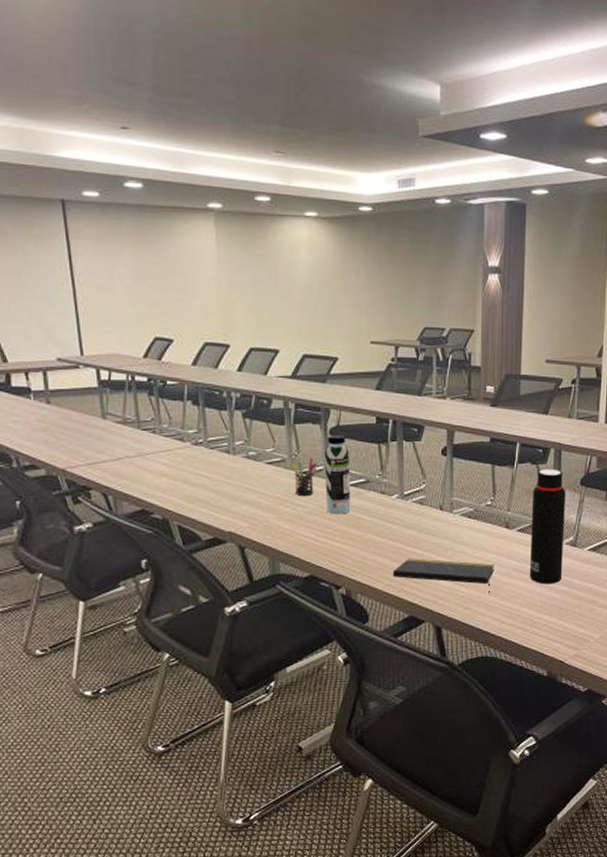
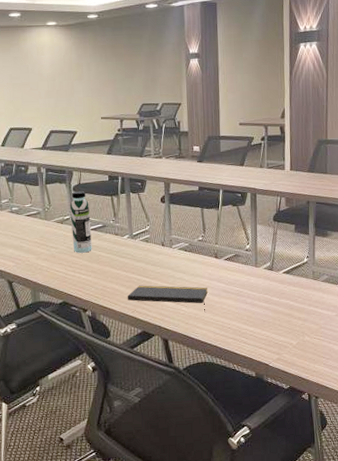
pen holder: present [291,458,317,495] -> none [45,210,65,240]
water bottle: present [529,469,566,584] -> none [235,209,263,302]

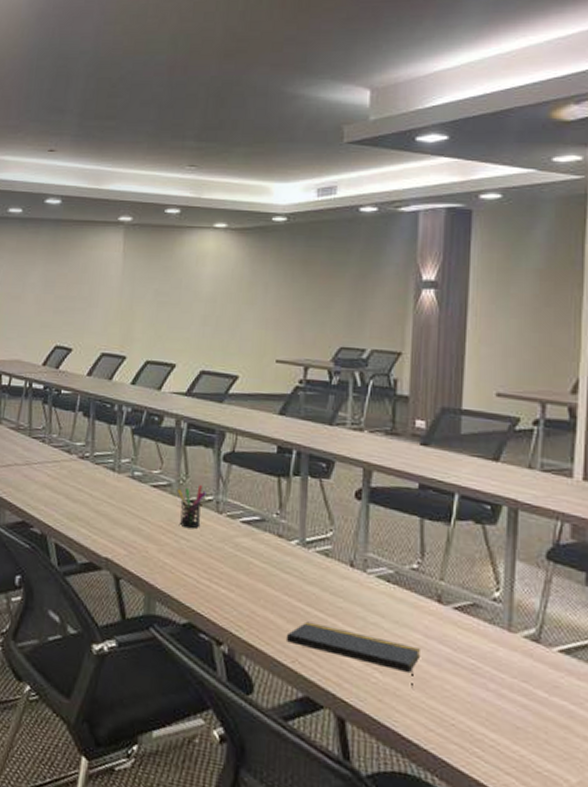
pen holder: none [45,210,65,240] -> present [178,485,206,528]
water bottle: present [69,190,92,253] -> none [213,461,244,556]

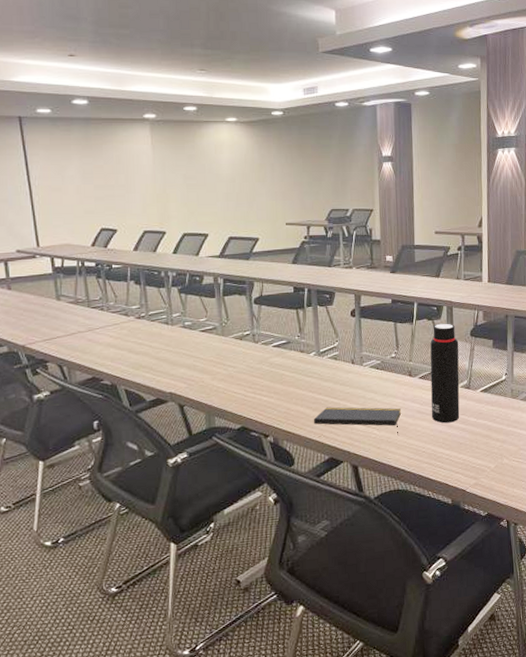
pen holder: present [178,485,206,528] -> none [222,325,244,358]
water bottle: none [469,530,525,691] -> present [430,323,460,423]

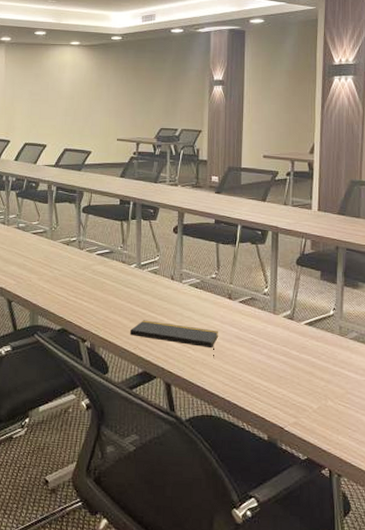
water bottle: present [430,323,460,423] -> none [250,248,283,353]

